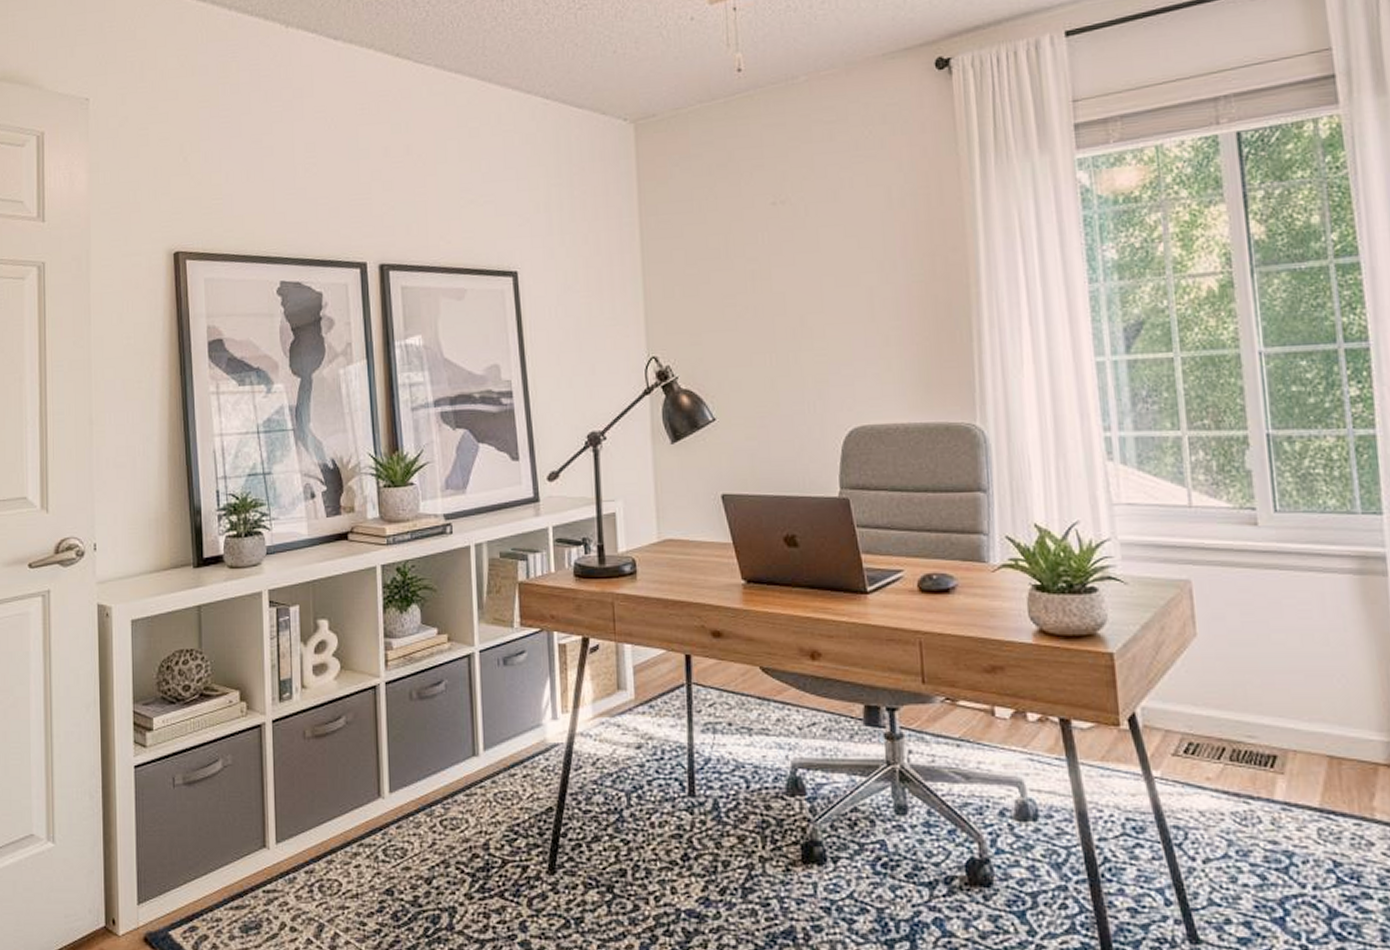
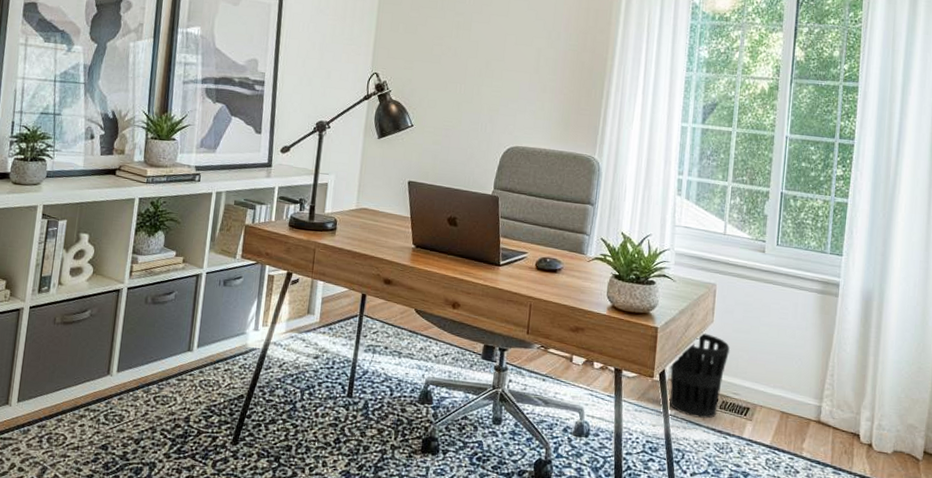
wastebasket: none [1143,653,1231,779] -> present [670,333,731,419]

